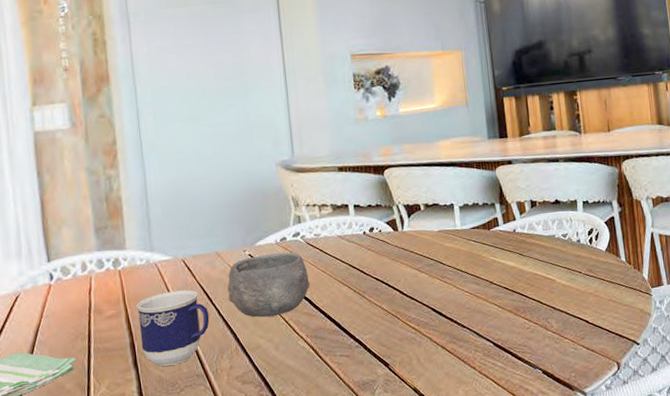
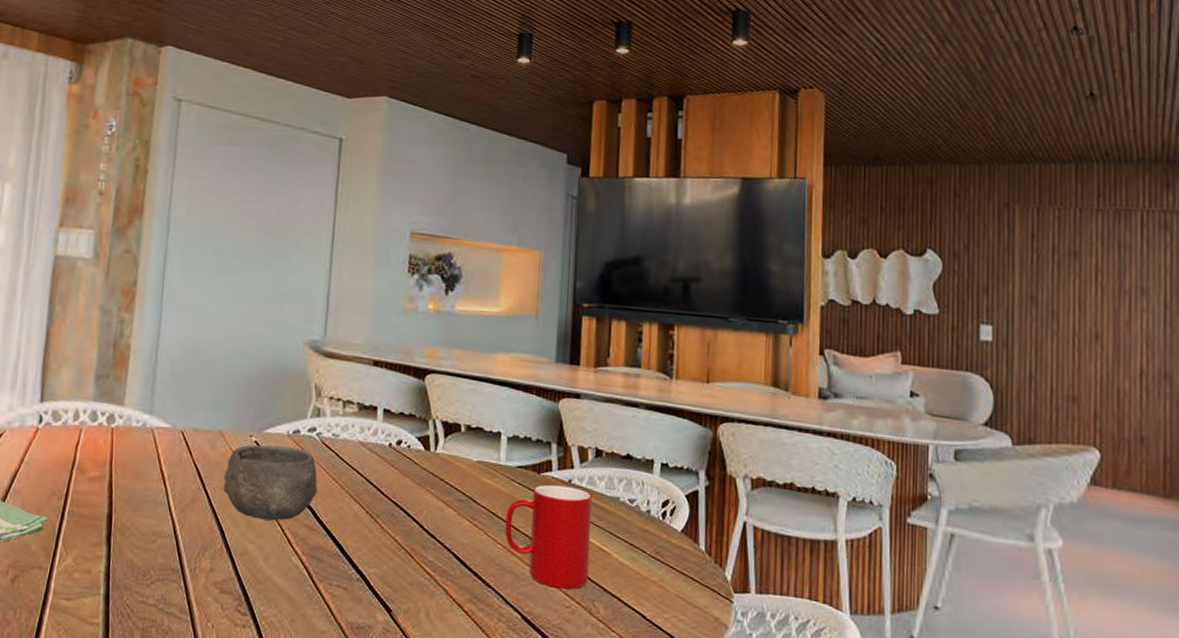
cup: present [135,290,210,367] -> none [118,464,199,552]
cup: none [468,234,541,316] -> present [505,484,592,590]

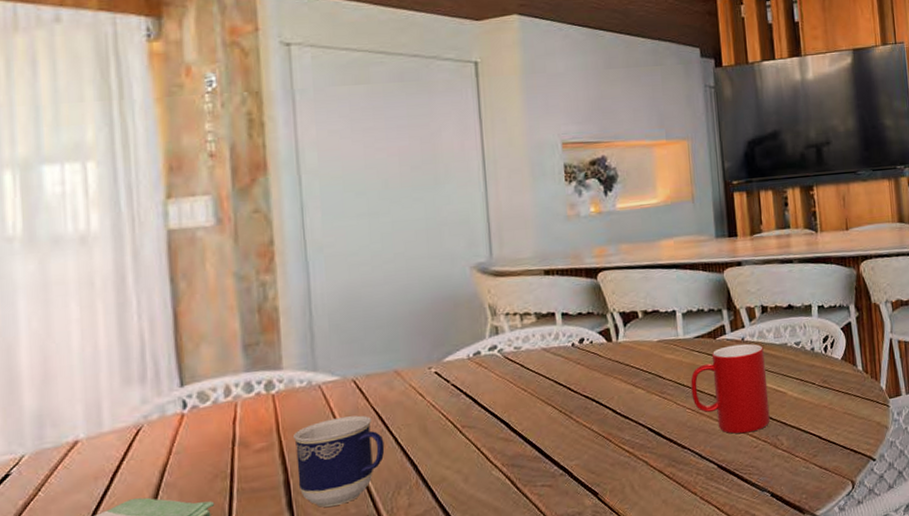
cup: none [118,464,199,552] -> present [292,415,385,508]
bowl: present [223,444,318,521] -> none [408,368,508,445]

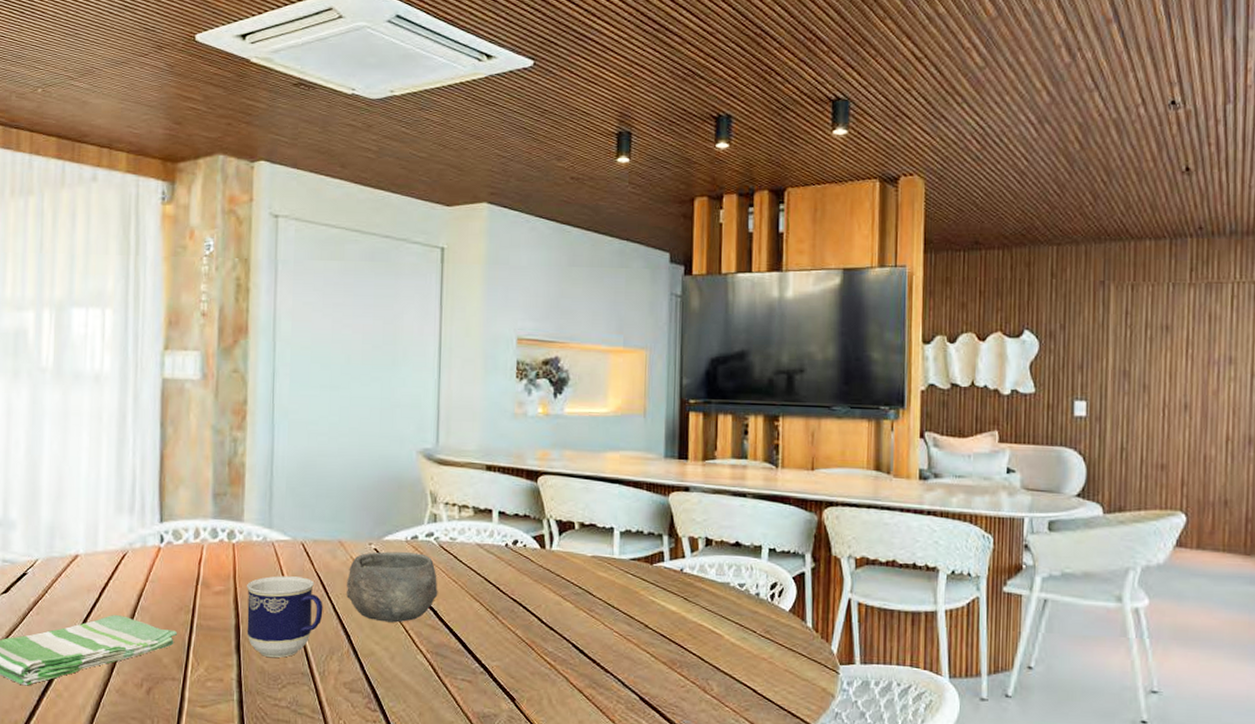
bowl: none [408,368,508,445] -> present [347,551,438,623]
cup: present [690,343,770,434] -> none [621,574,703,670]

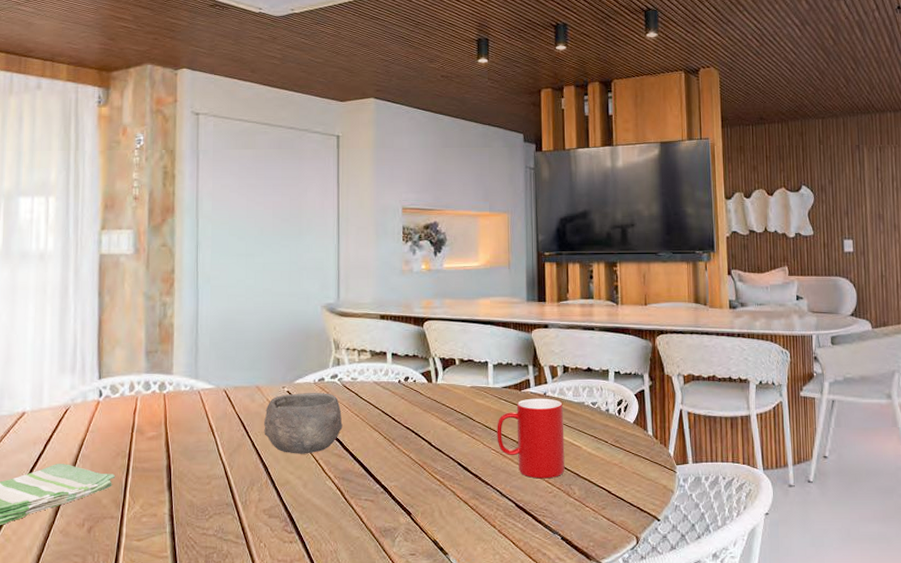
cup: present [246,575,323,658] -> none [176,419,244,493]
cup: none [621,574,703,670] -> present [497,398,565,479]

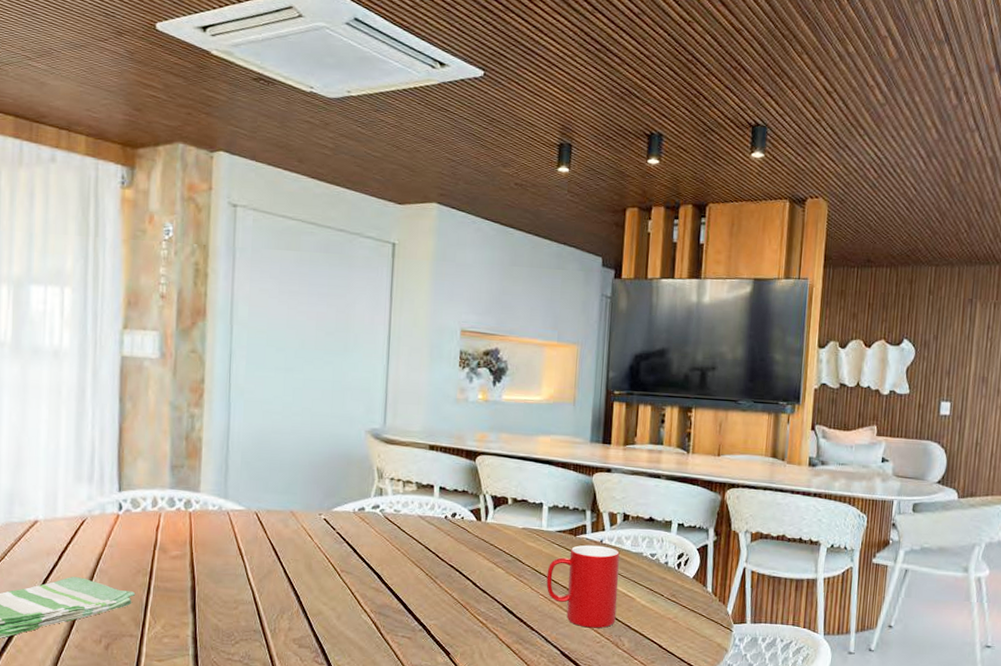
bowl: present [264,393,343,454] -> none [297,521,382,586]

